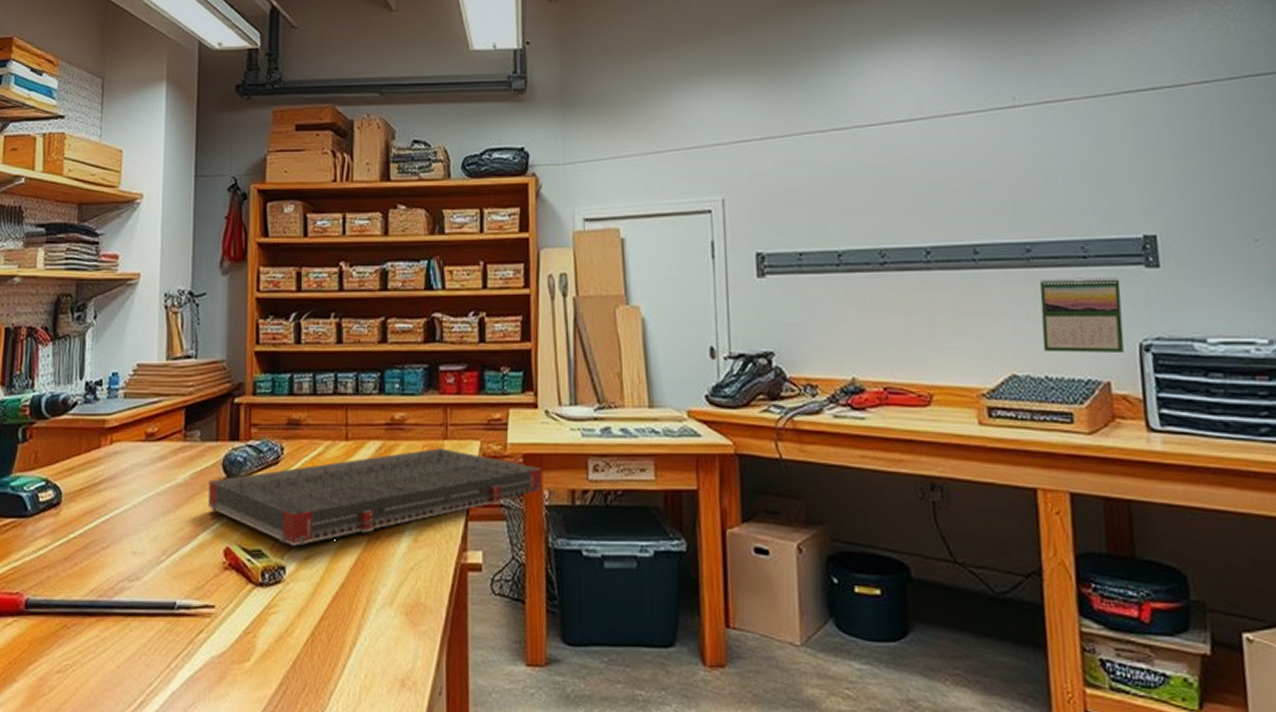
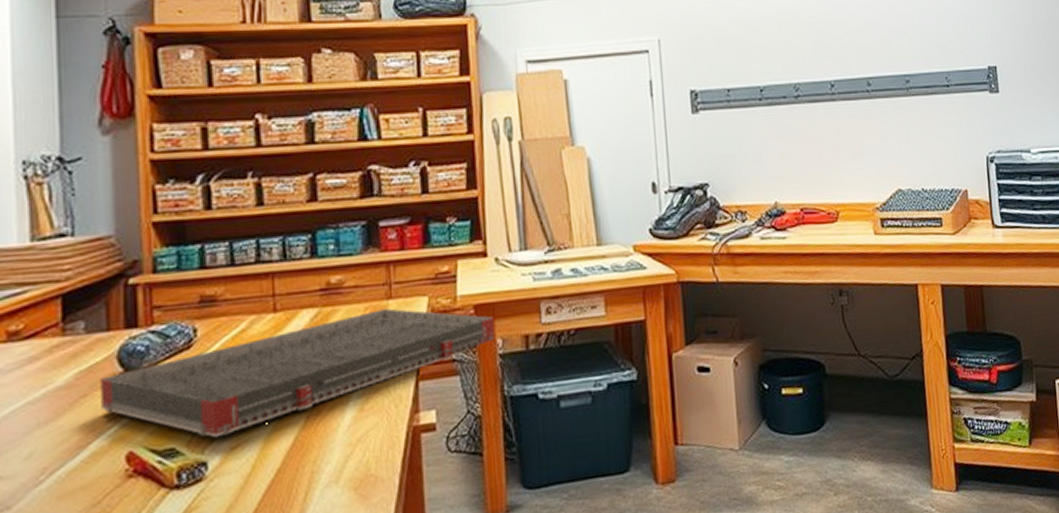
calendar: present [1039,277,1124,352] -> none [916,102,976,168]

